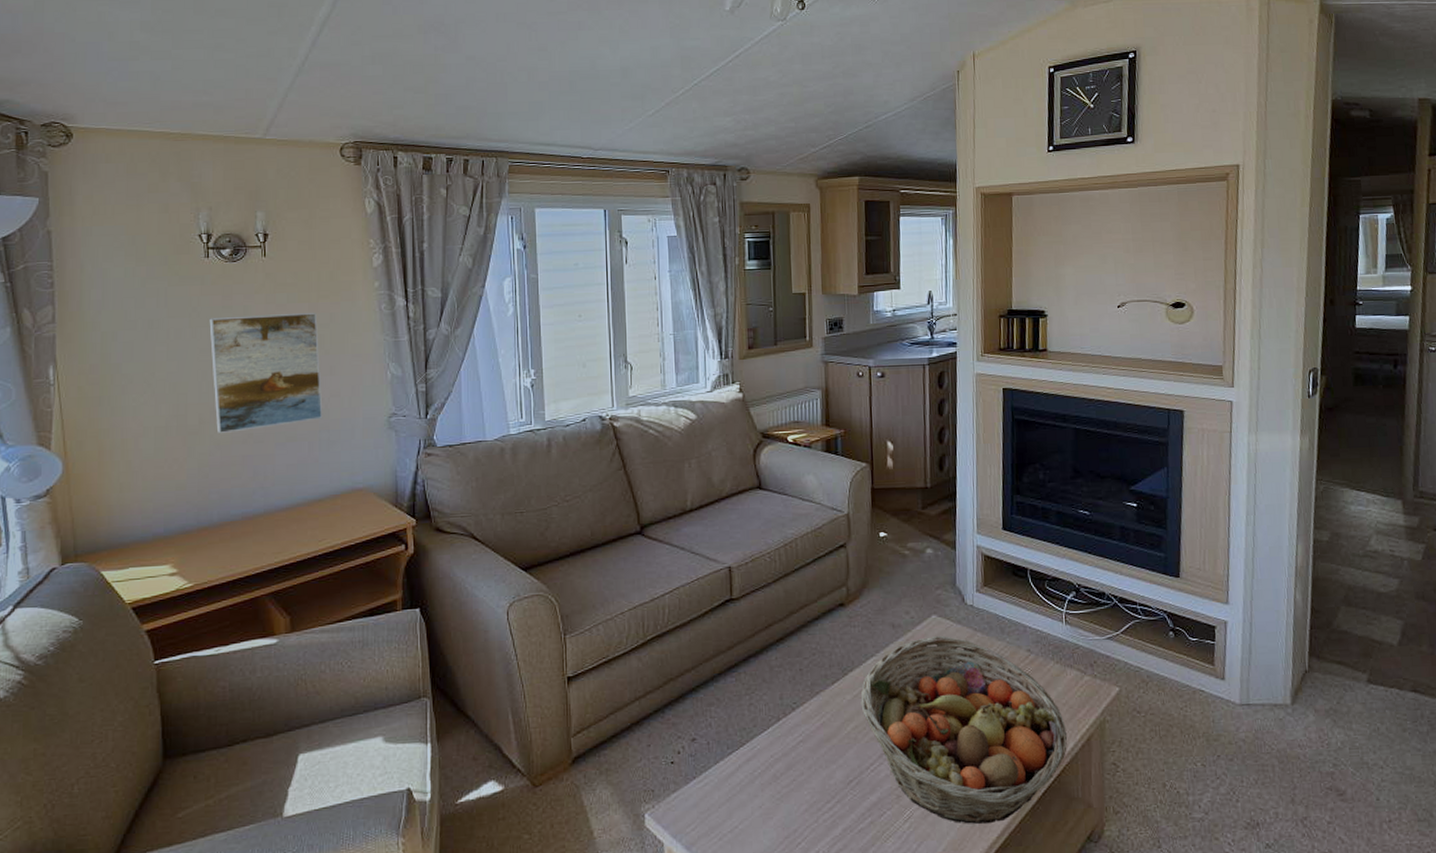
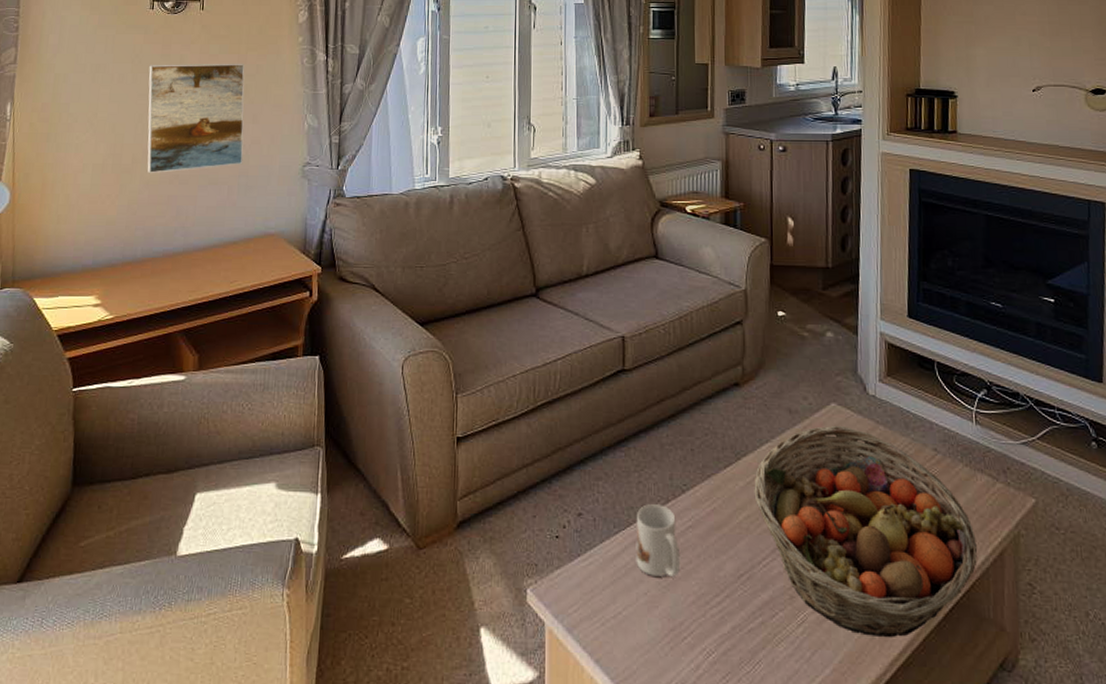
mug: none [749,722,793,790] -> present [636,503,681,577]

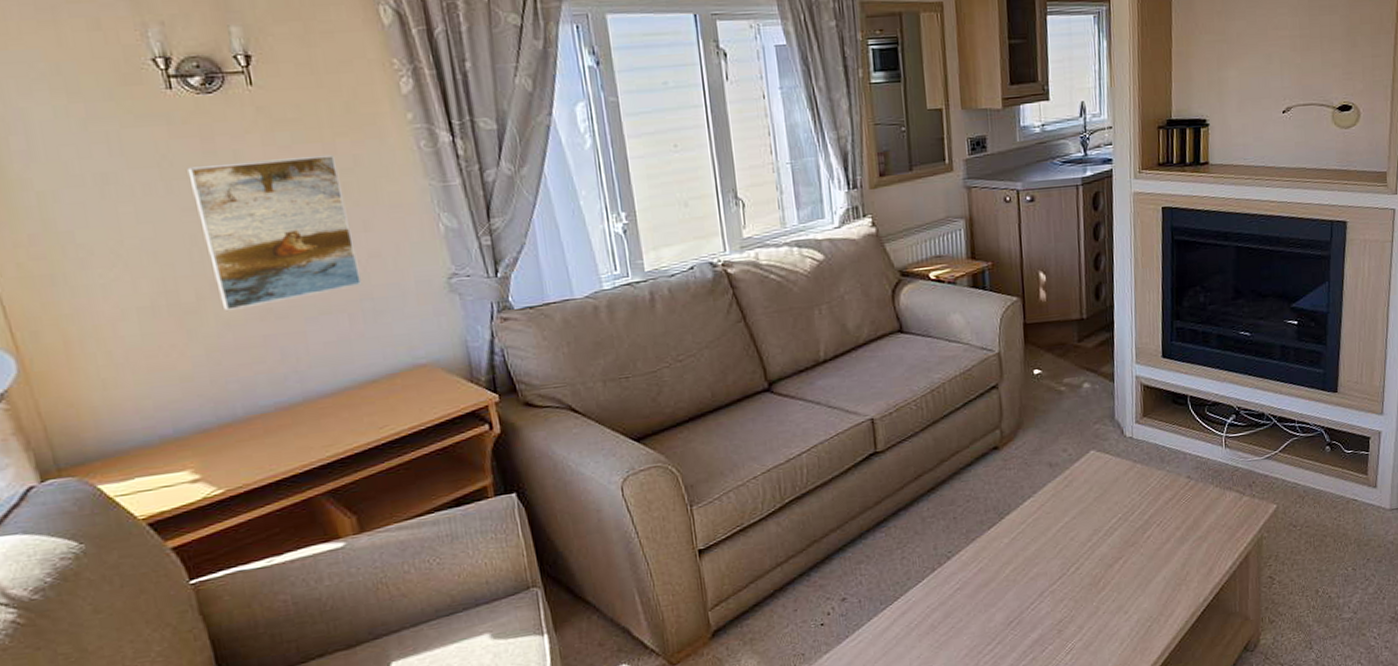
mug: present [636,503,681,577] -> none [903,573,951,641]
fruit basket: present [754,426,977,637] -> none [1018,470,1226,649]

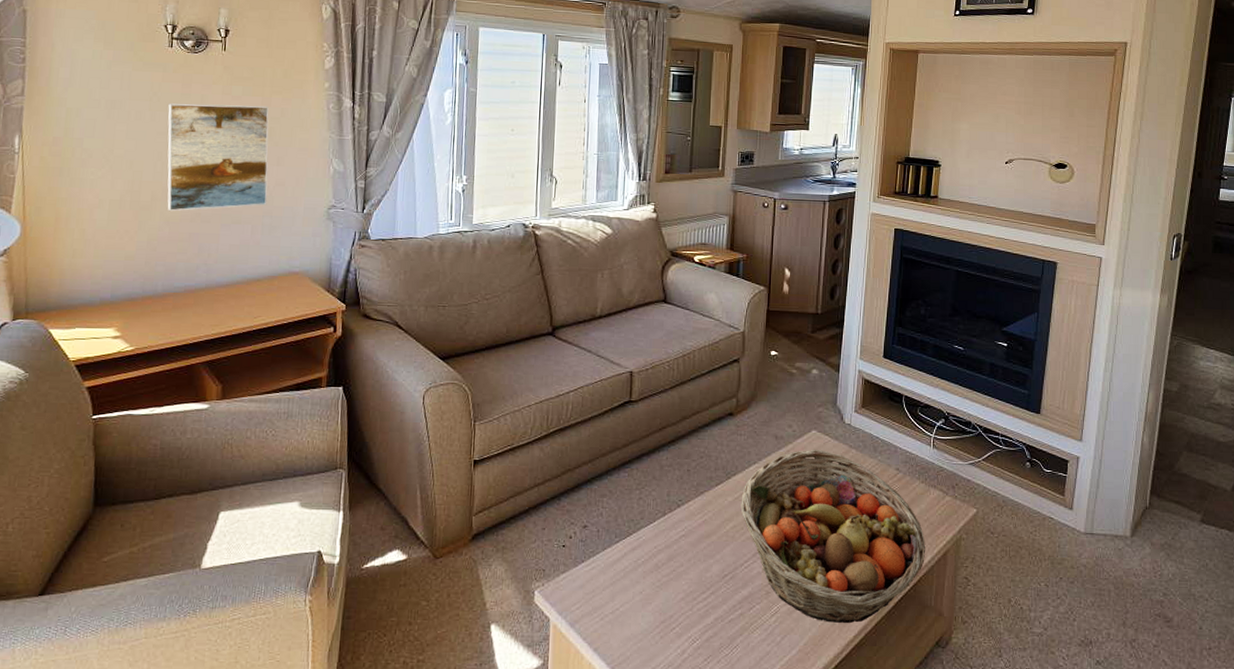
fruit basket: none [1018,470,1226,649] -> present [740,450,925,623]

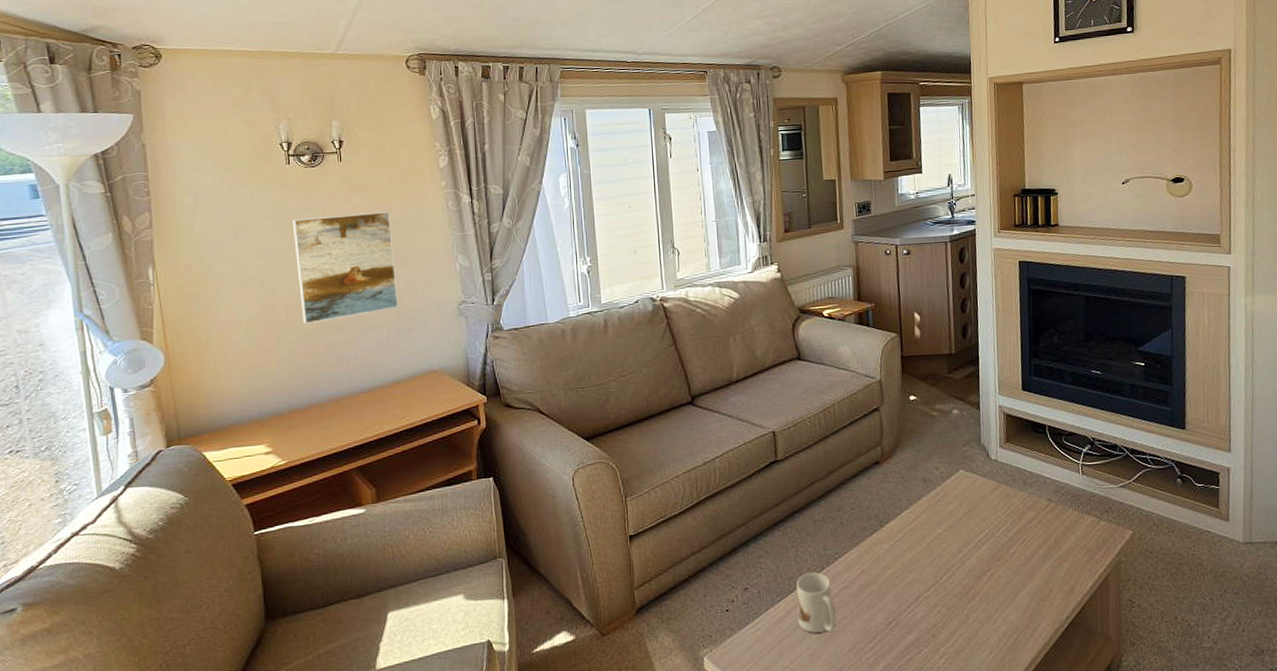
mug: none [634,516,674,578] -> present [796,571,837,633]
fruit basket: present [740,450,925,623] -> none [897,488,1087,659]

